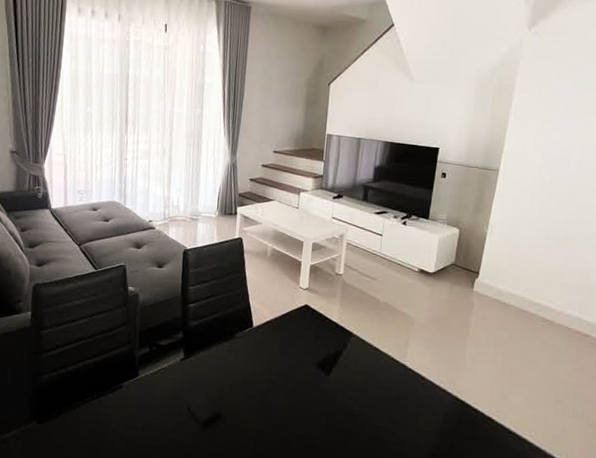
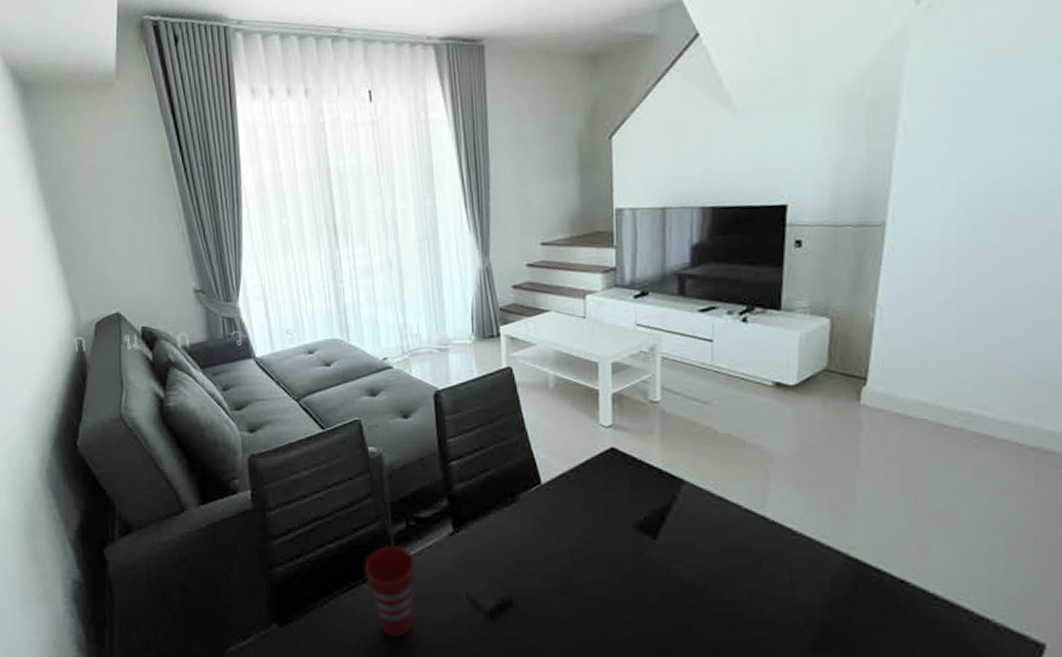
cup: none [112,364,152,439] -> present [364,545,415,638]

